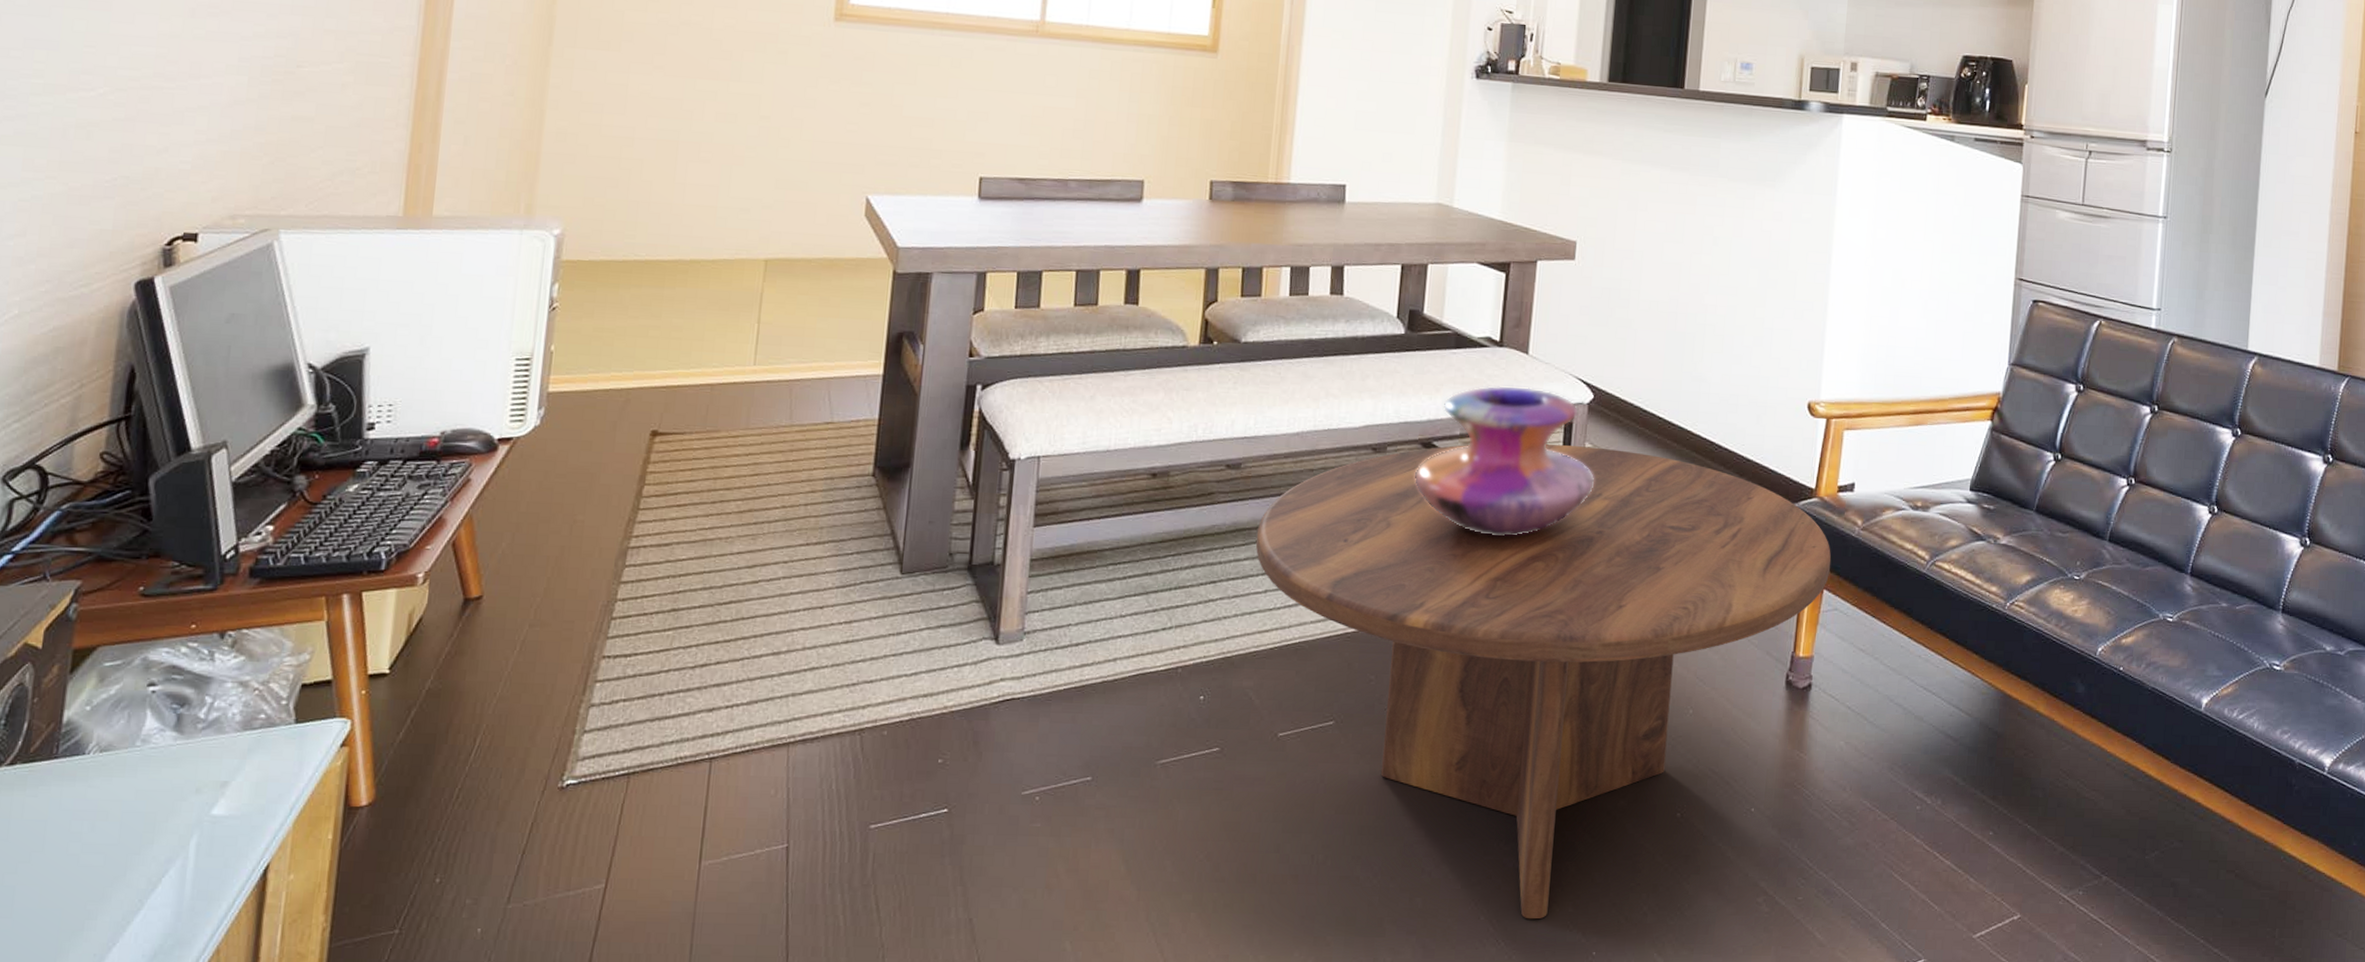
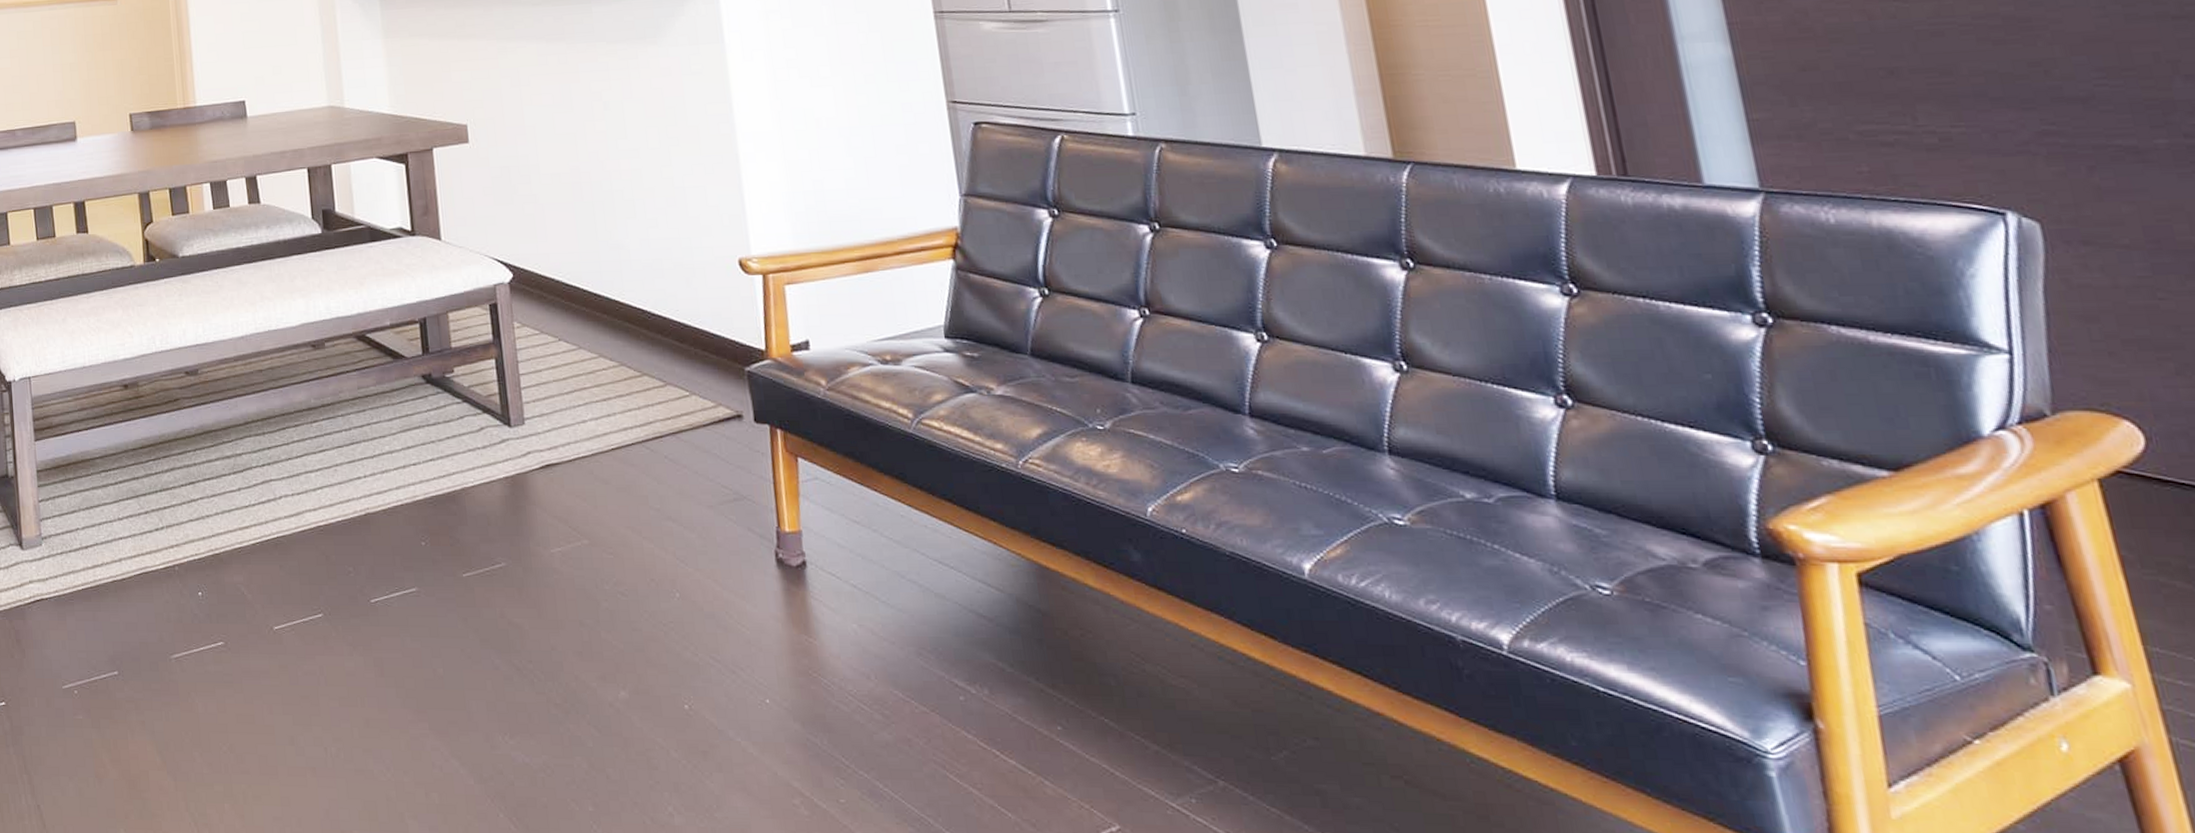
coffee table: present [1255,444,1832,920] -> none [221,326,801,818]
decorative vase: present [1415,385,1594,536] -> none [355,272,530,422]

